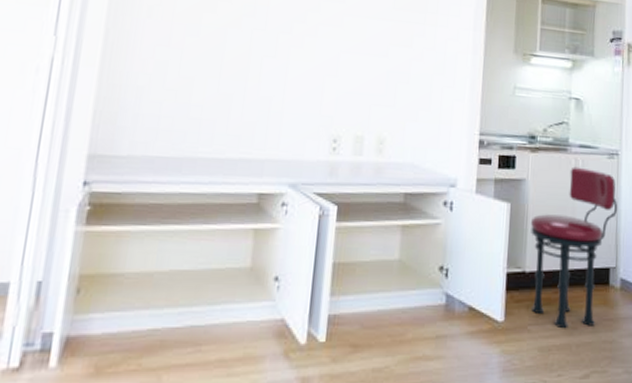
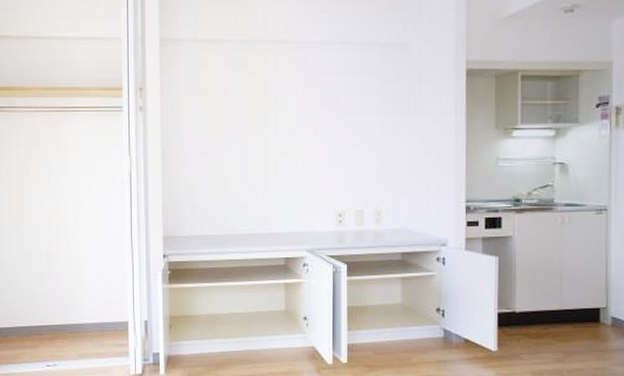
stool: present [530,166,618,329] -> none [518,223,608,358]

